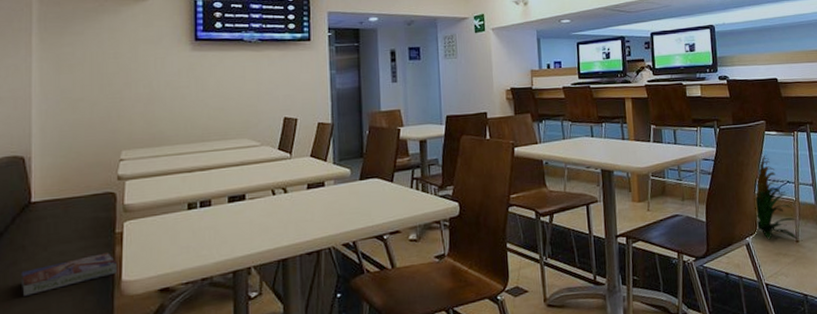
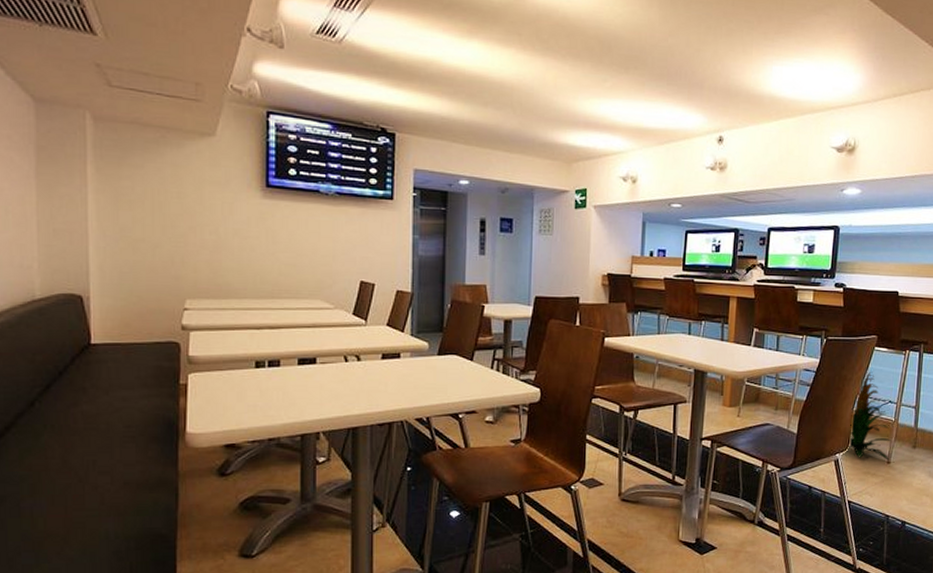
textbook: present [20,253,117,296] -> none [82,403,181,438]

